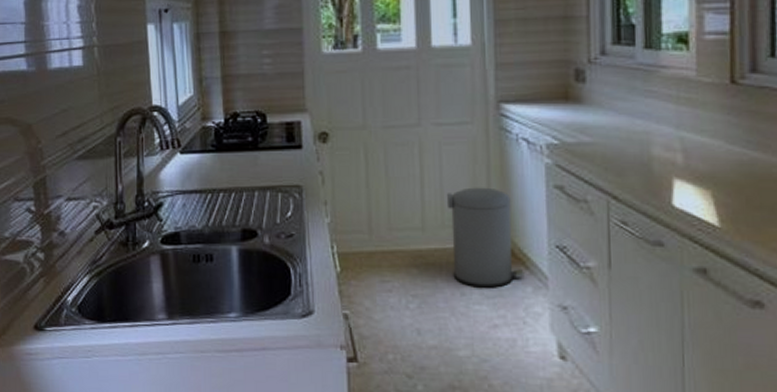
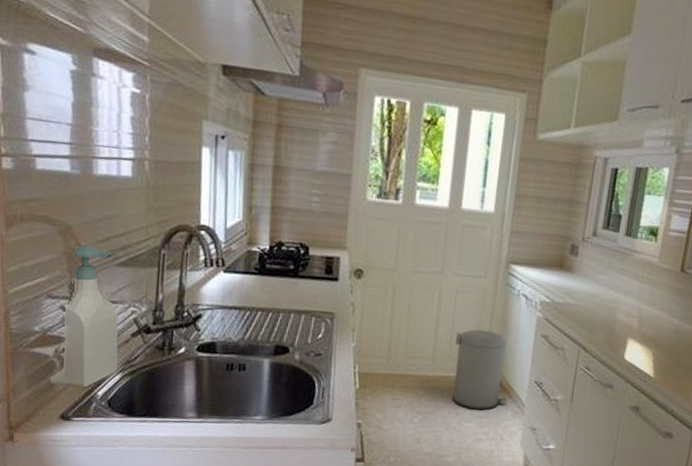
soap bottle: none [22,141,84,294] -> present [50,244,119,388]

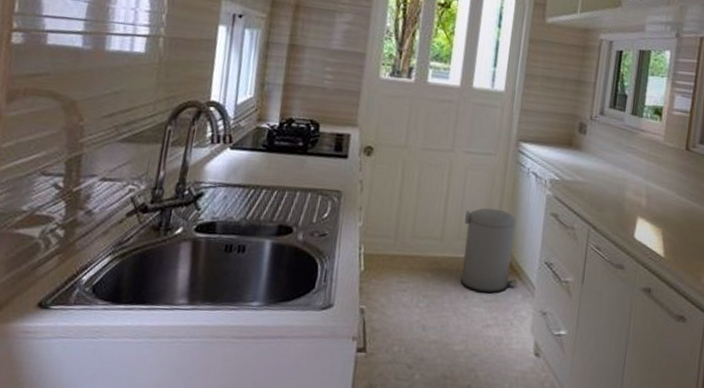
soap bottle: present [50,244,119,388] -> none [31,119,116,272]

